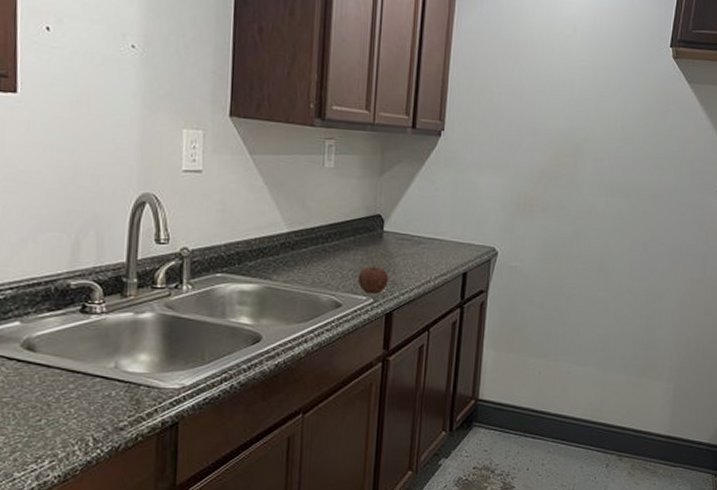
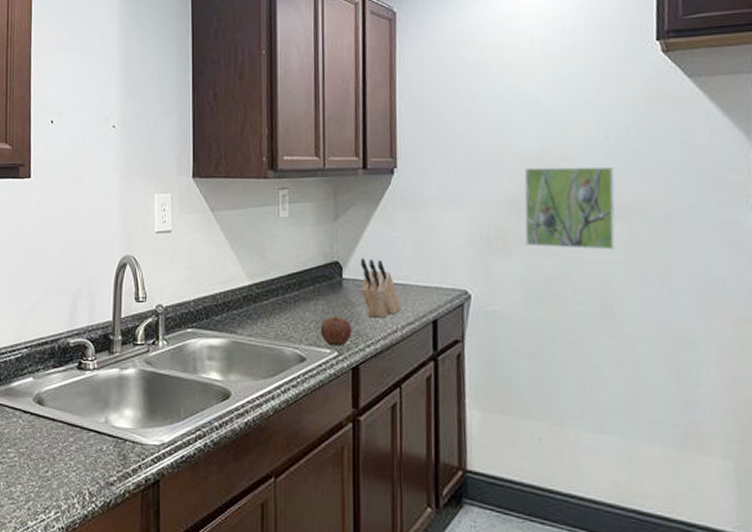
knife block: none [400,213,438,269] -> present [360,258,403,318]
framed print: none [547,143,624,220] -> present [524,166,616,250]

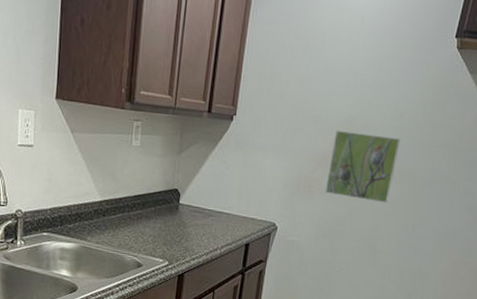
apple: present [320,316,352,346] -> none [156,233,182,258]
knife block: present [360,258,403,318] -> none [193,188,224,239]

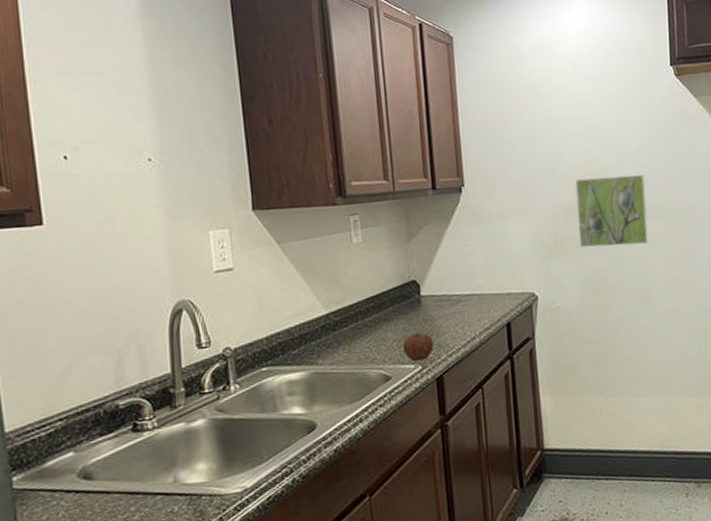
apple: none [156,233,182,258] -> present [402,332,434,361]

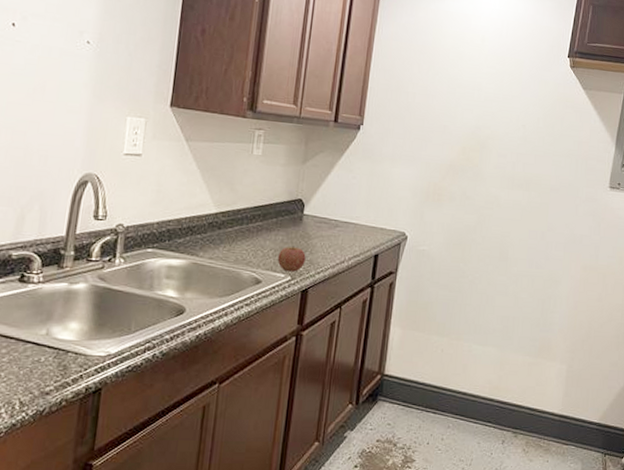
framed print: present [575,174,649,248] -> none [454,139,525,211]

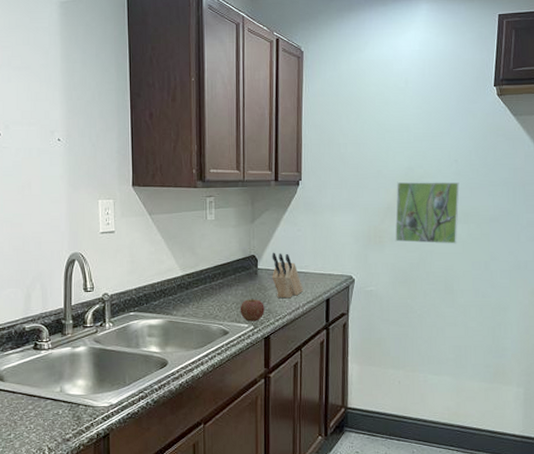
knife block: none [318,198,352,250] -> present [272,252,304,299]
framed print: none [454,139,525,211] -> present [395,181,460,244]

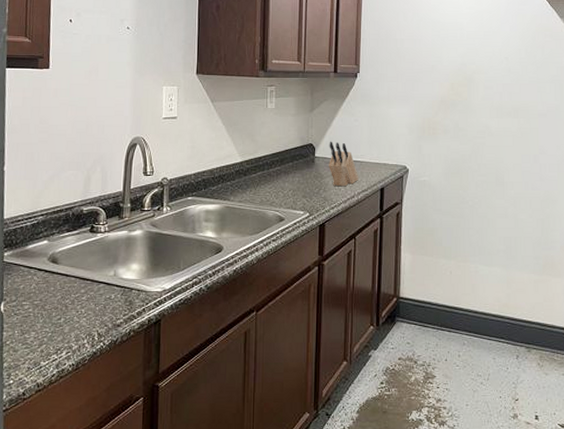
apple: present [240,298,265,322] -> none [296,186,320,209]
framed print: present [395,181,460,244] -> none [448,76,510,137]

